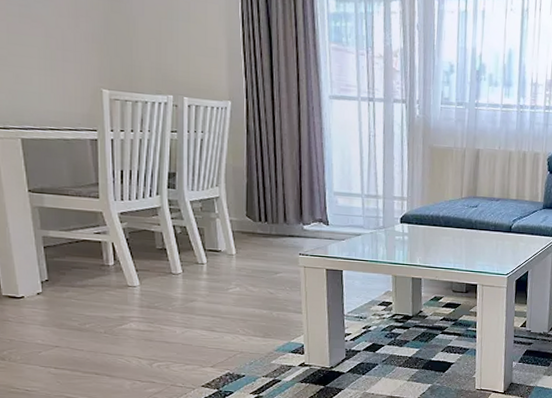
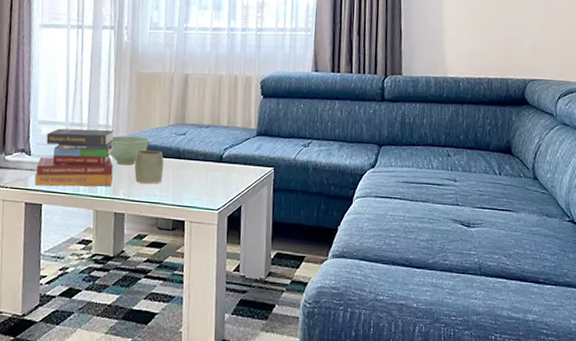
books: none [334,200,410,254] -> present [34,128,114,187]
bowl: none [405,207,445,235] -> present [109,135,151,165]
mug: none [429,221,458,252] -> present [134,150,164,184]

